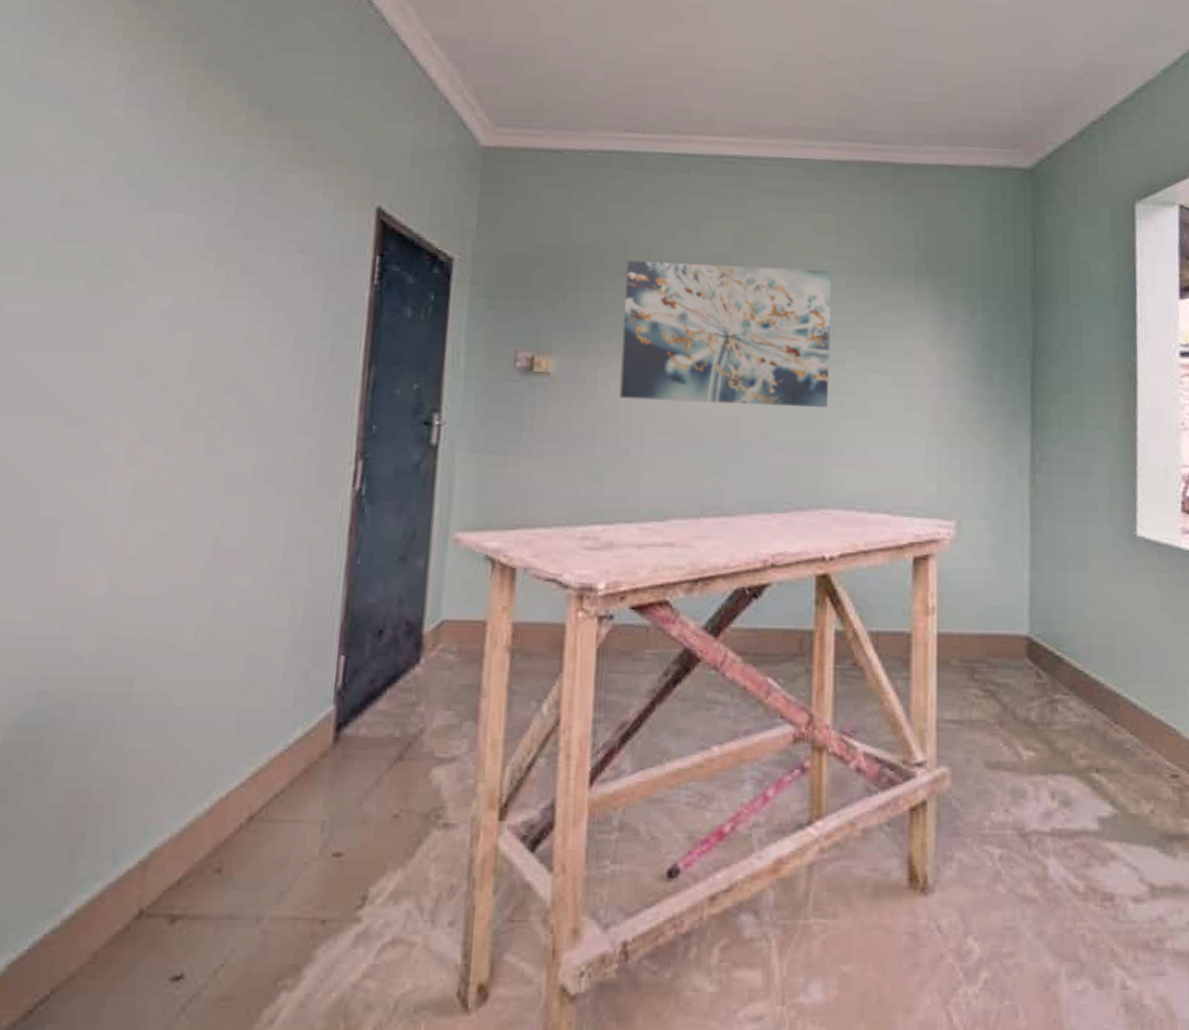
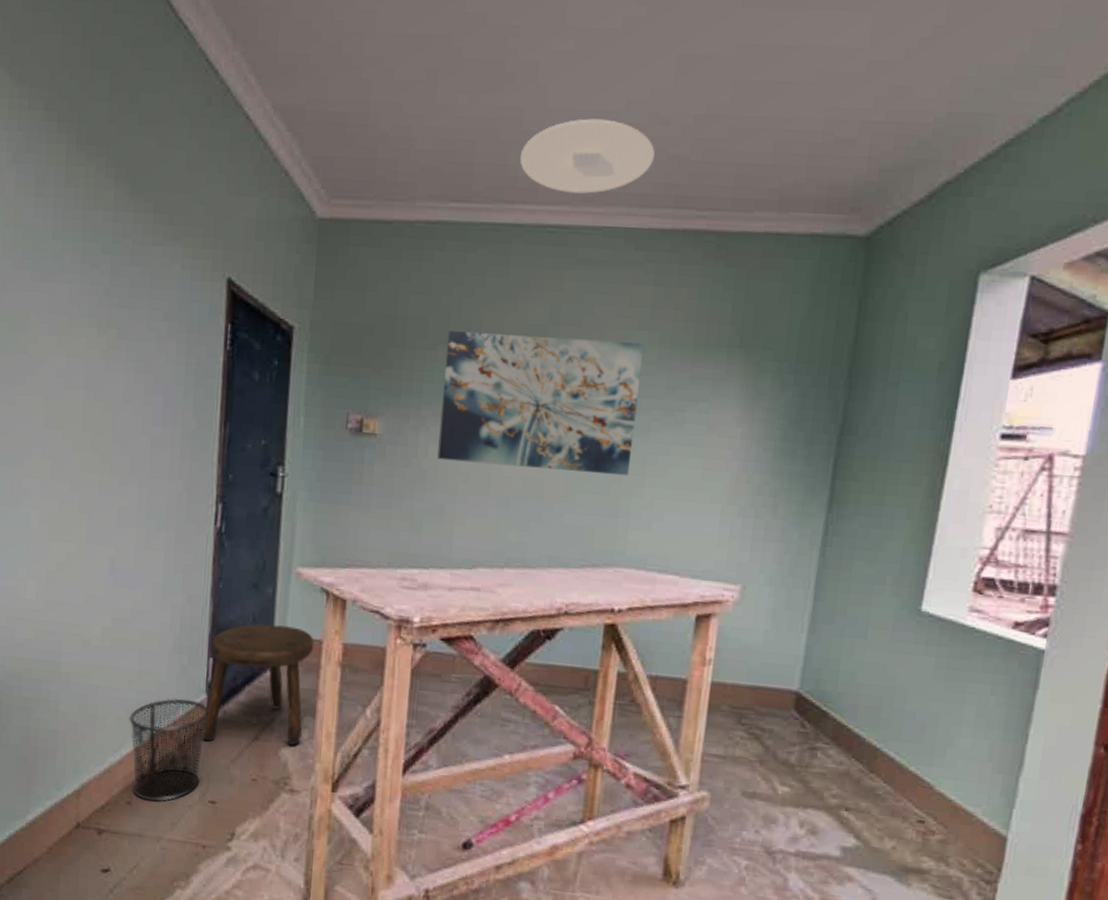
waste bin: none [225,713,337,865] -> present [129,698,209,803]
stool: none [325,605,477,769] -> present [201,624,314,745]
ceiling light: none [693,58,825,127] -> present [519,119,655,195]

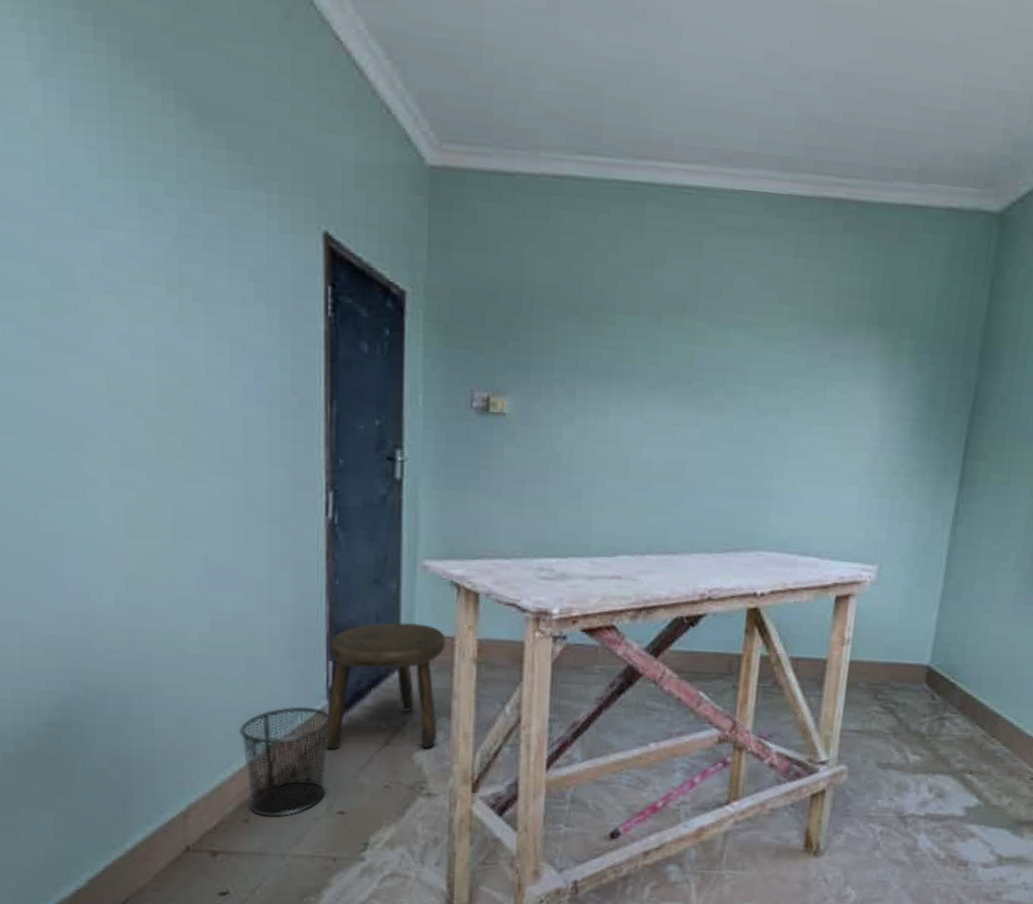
wall art: present [437,331,645,476] -> none [572,300,785,458]
ceiling light: present [519,119,655,195] -> none [652,68,795,153]

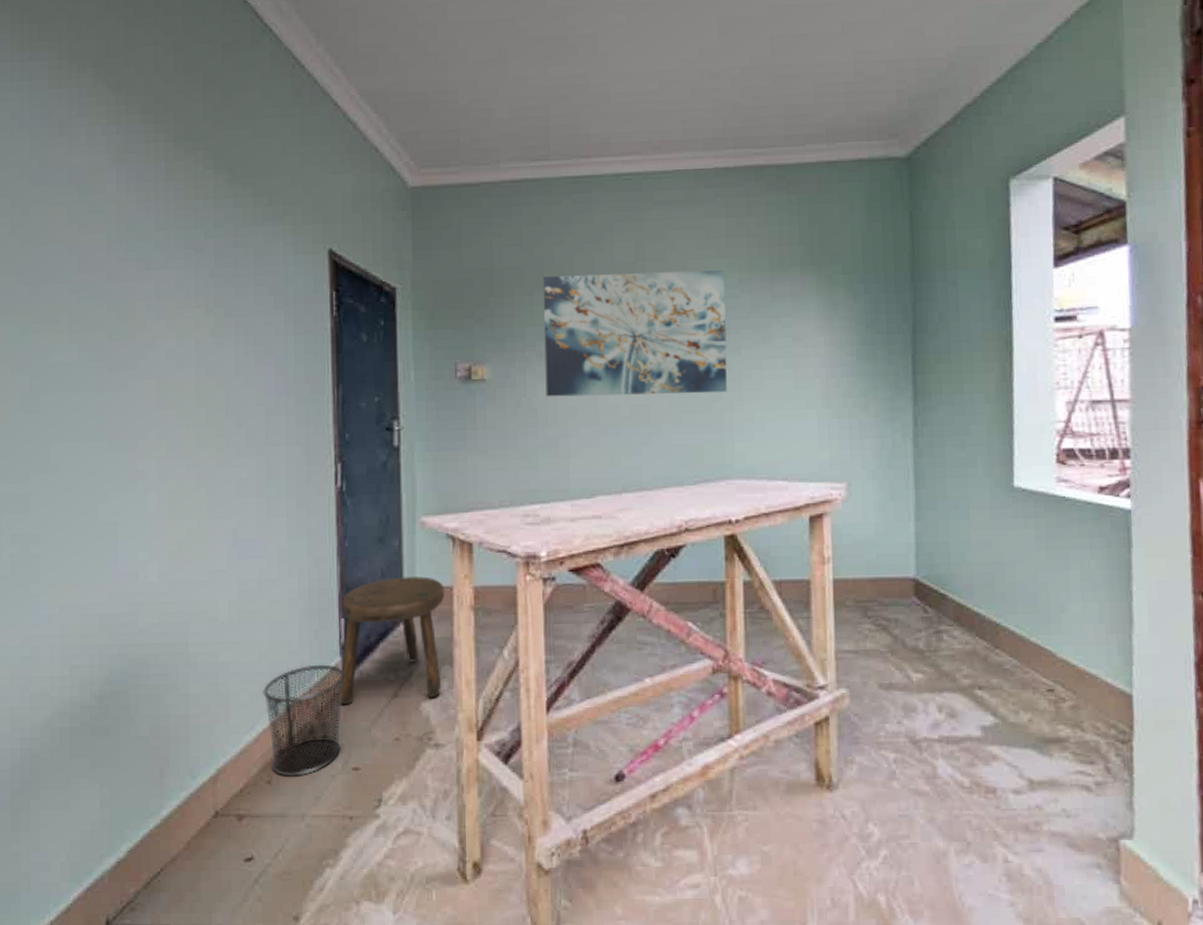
wall art: none [572,300,785,458] -> present [542,270,727,397]

